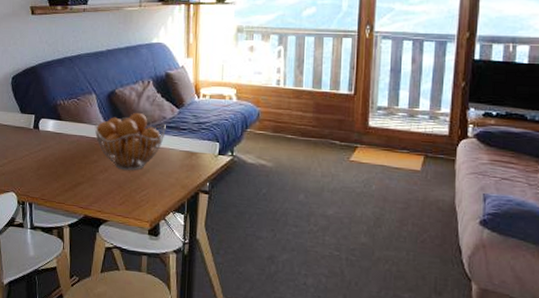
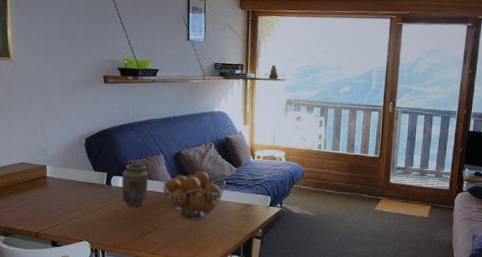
vase: none [50,104,80,154] -> present [121,163,149,207]

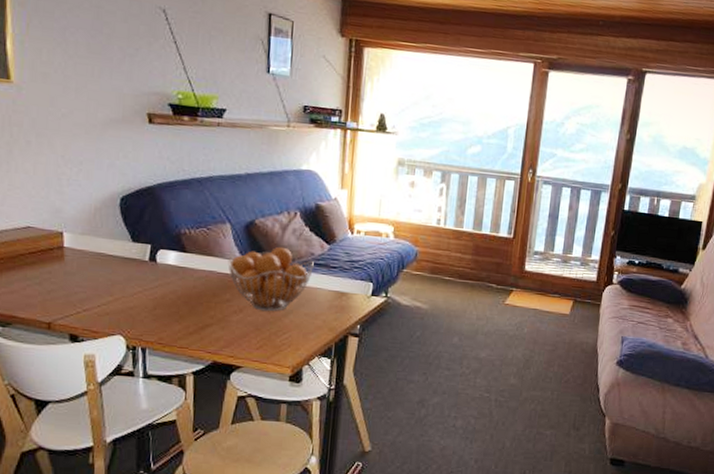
vase: present [121,163,149,207] -> none [171,233,210,292]

